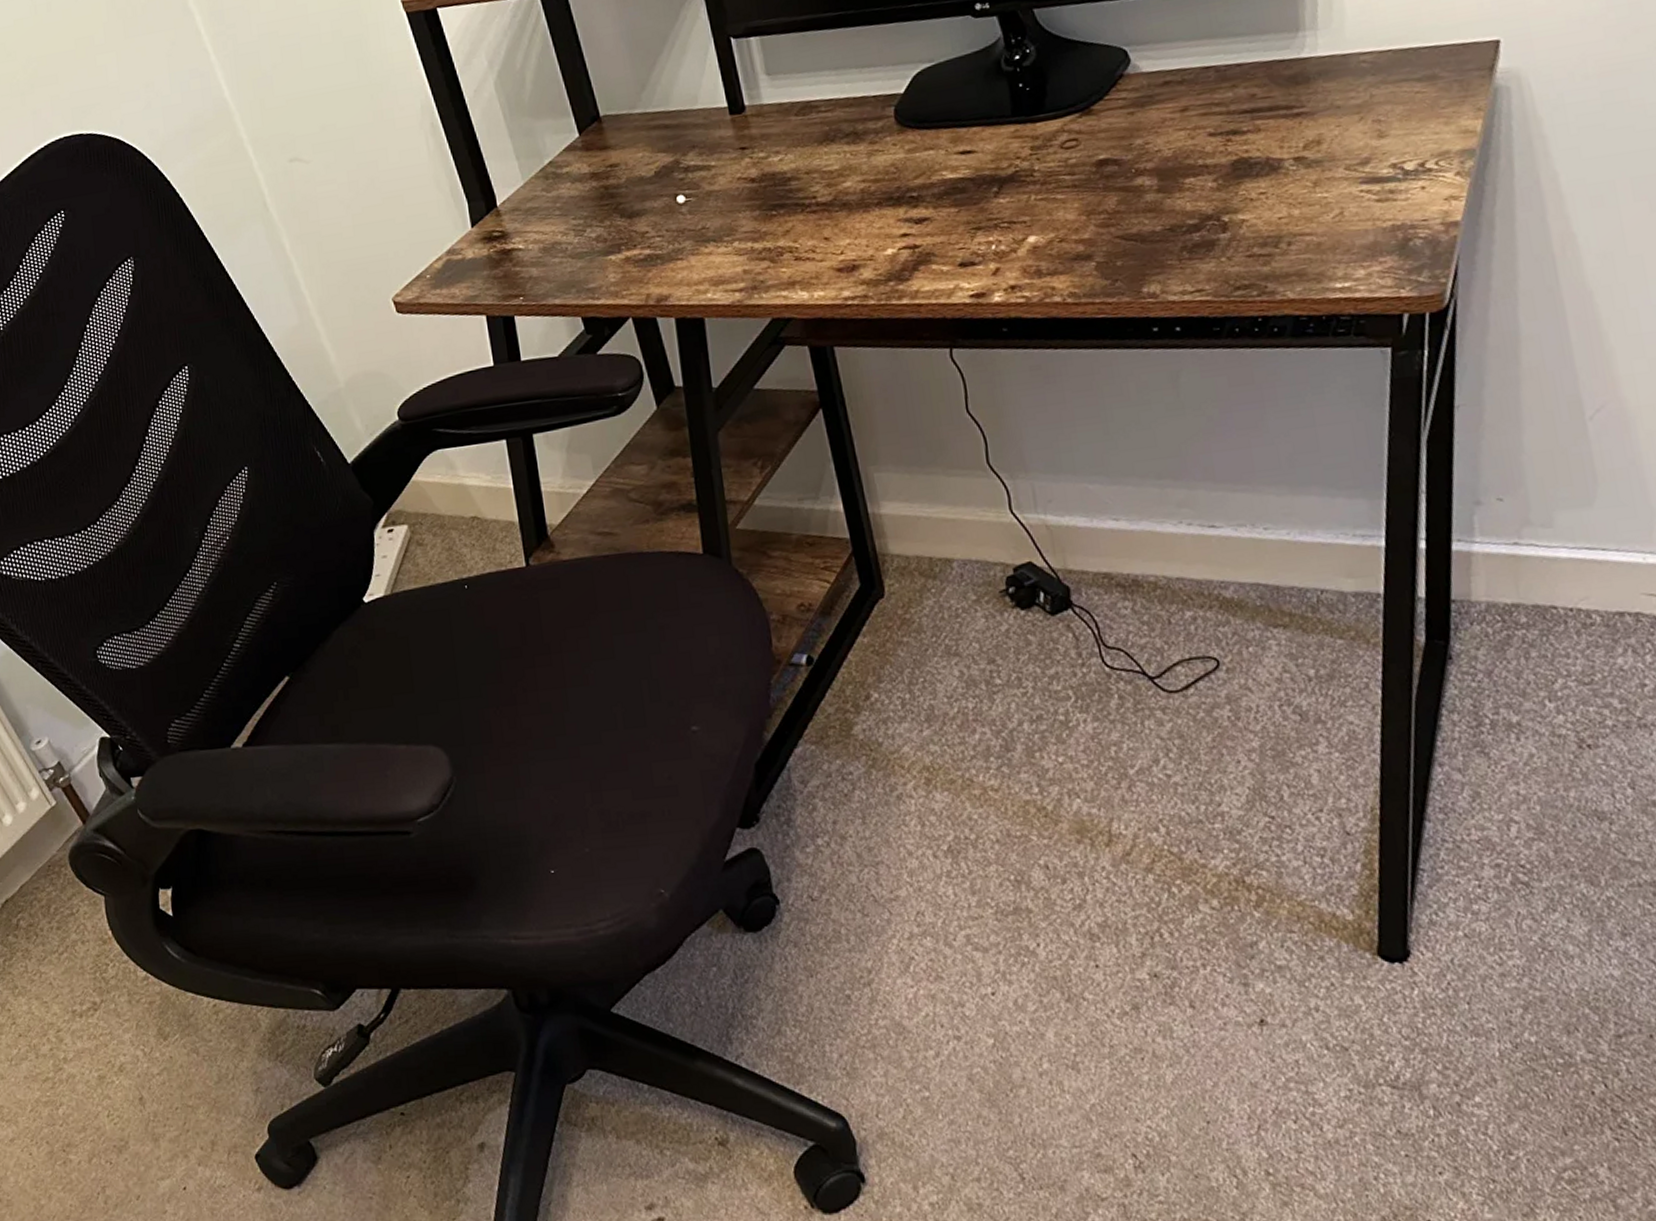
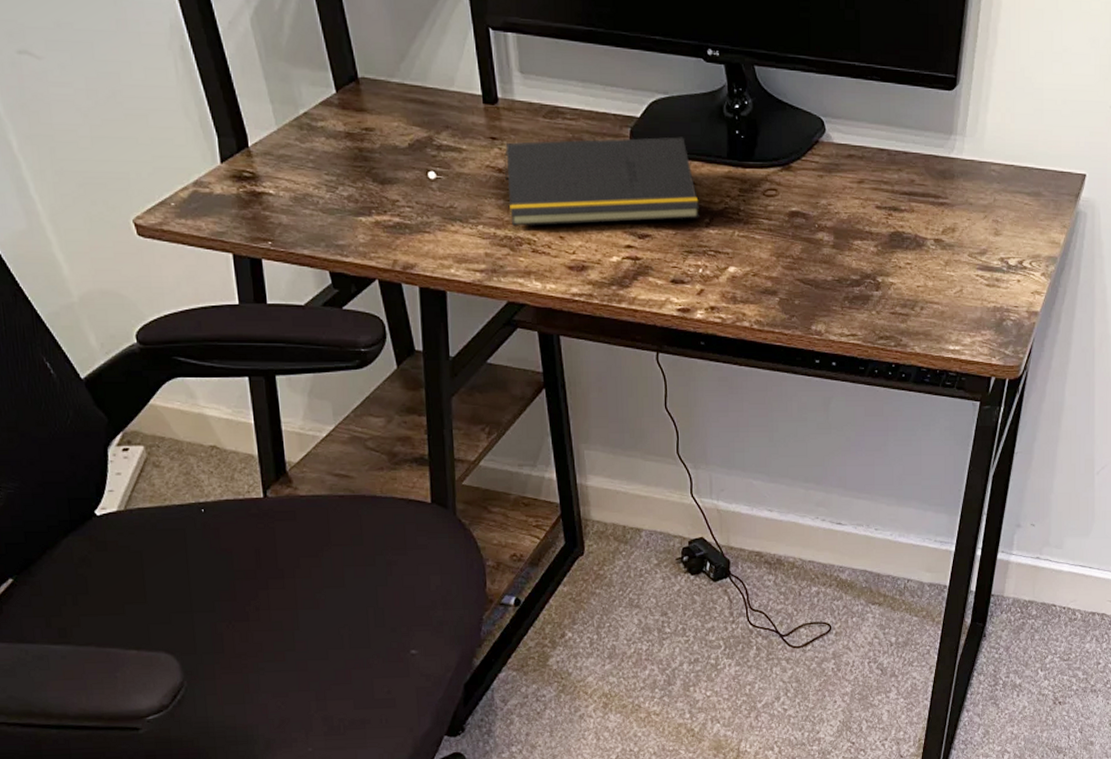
notepad: none [756,103,986,236] -> present [504,137,699,226]

